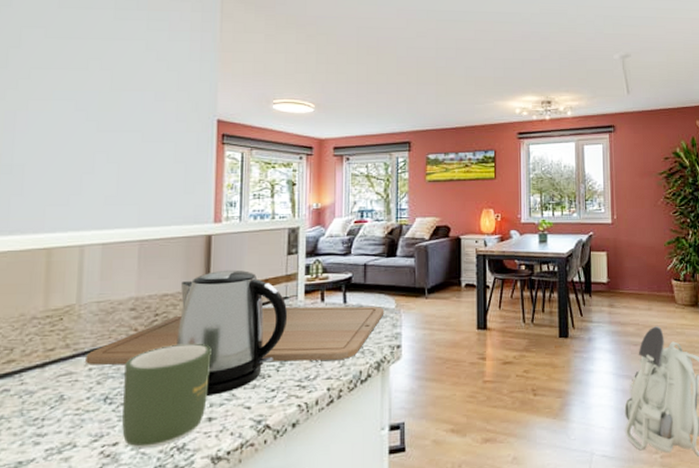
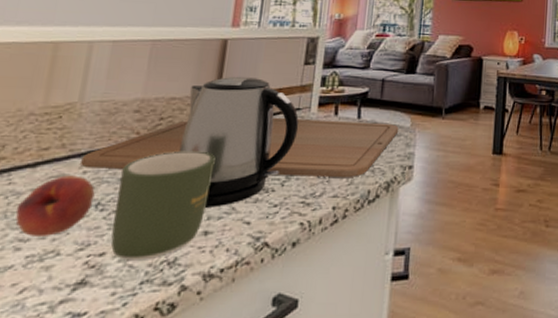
fruit: none [30,373,102,431] -> present [15,175,95,236]

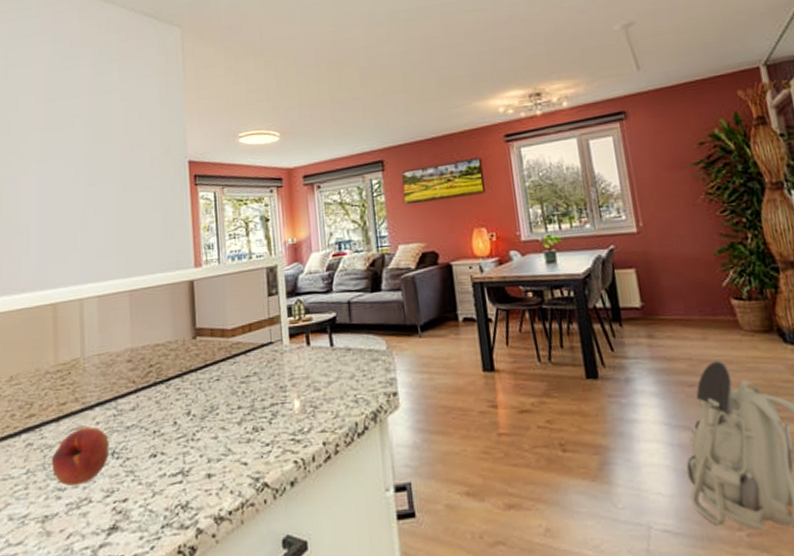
chopping board: present [81,117,399,178] -> none [93,348,375,419]
mug: present [110,150,215,260] -> none [127,394,205,505]
kettle: present [179,76,299,207] -> none [169,315,275,450]

